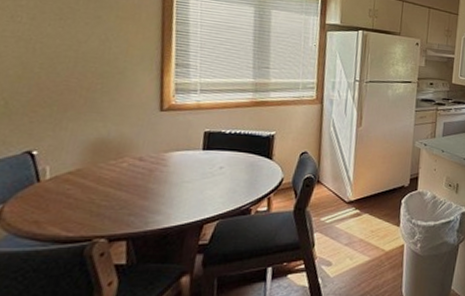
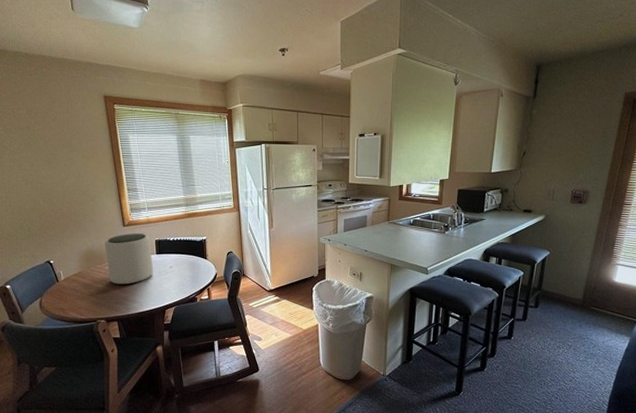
plant pot: none [125,120,197,189] -> present [105,233,154,284]

